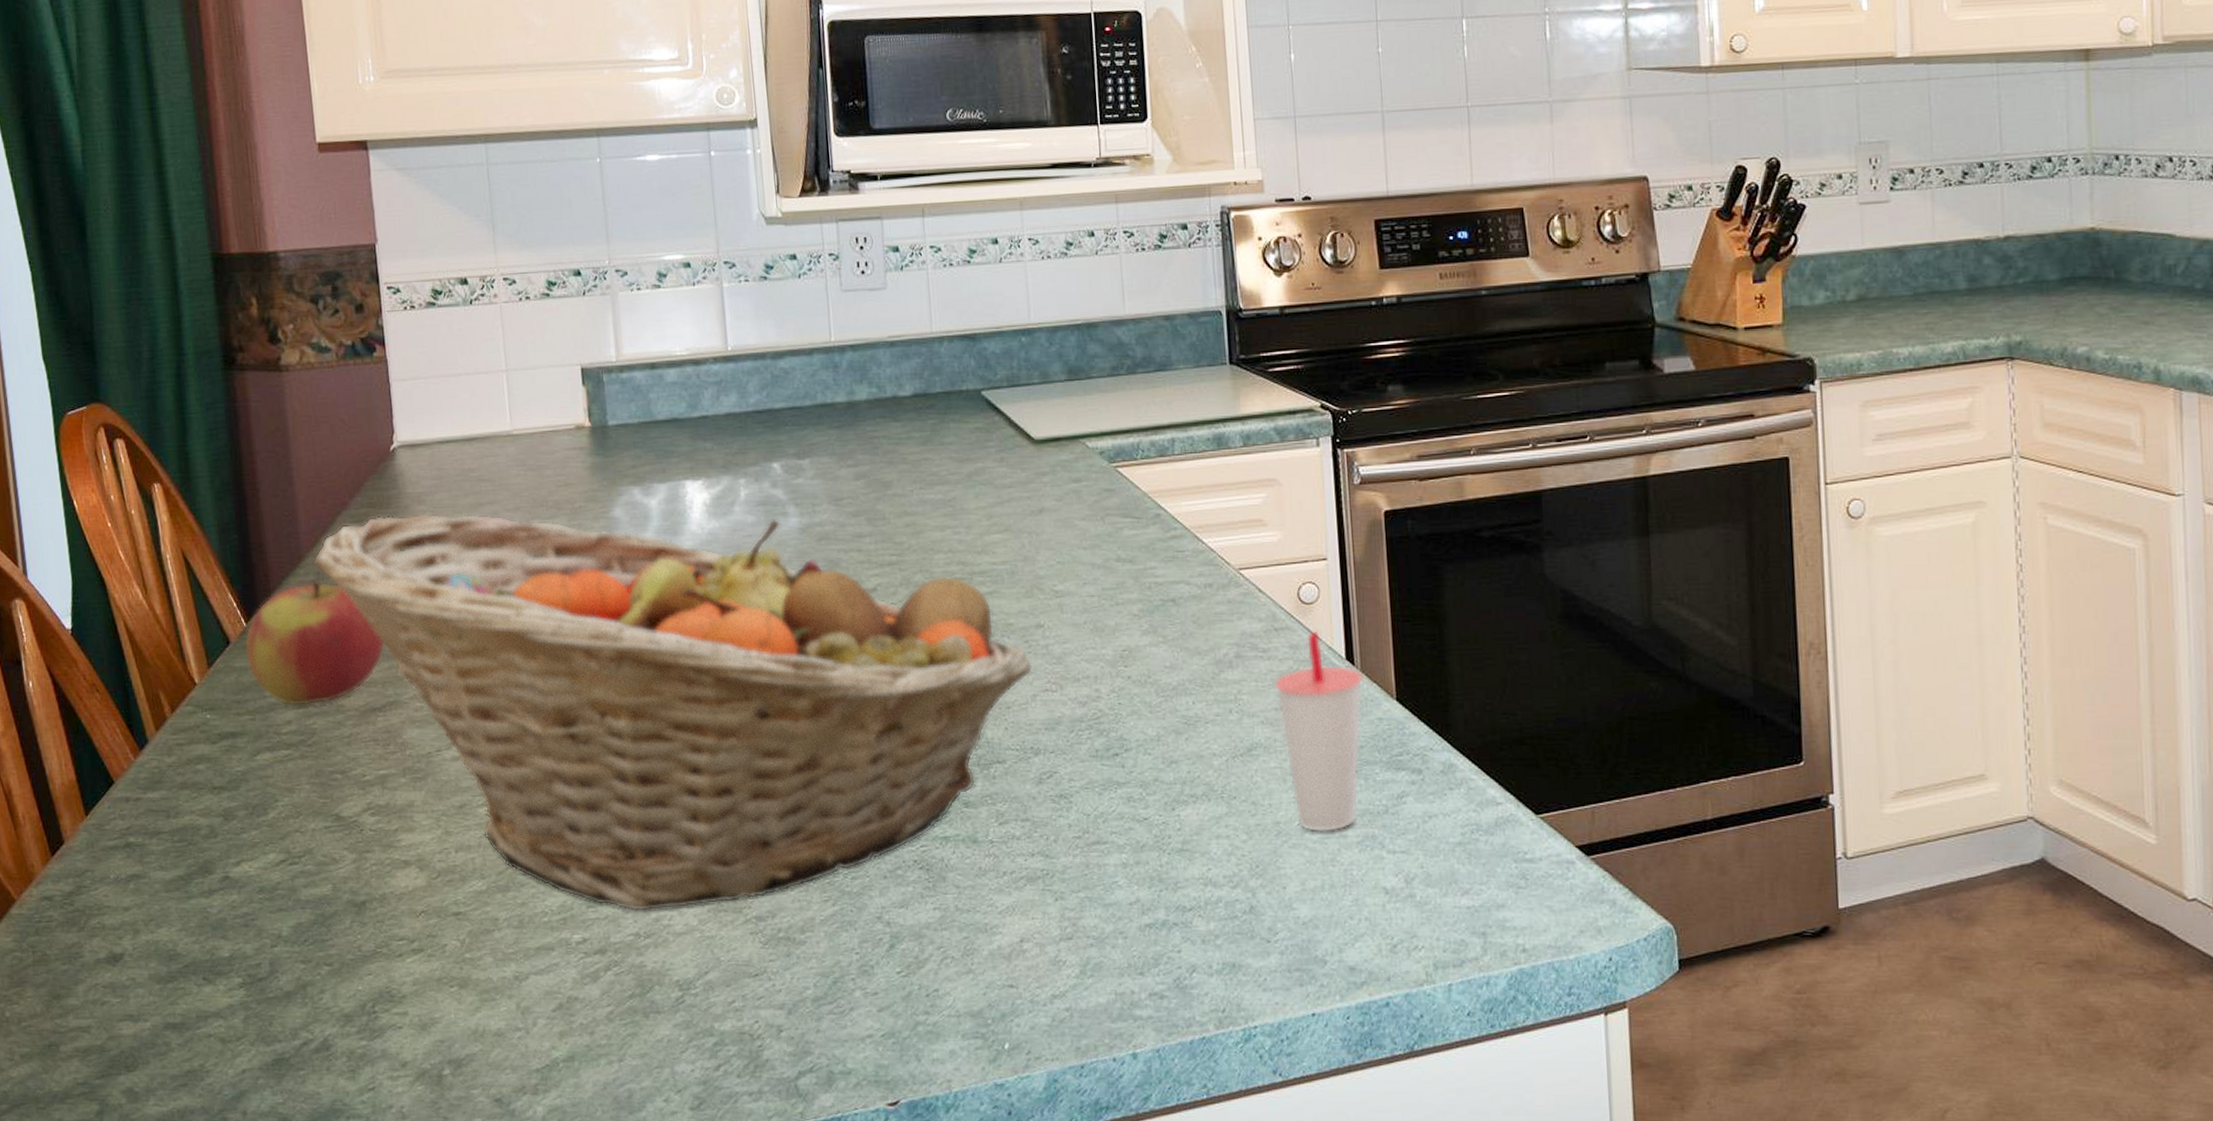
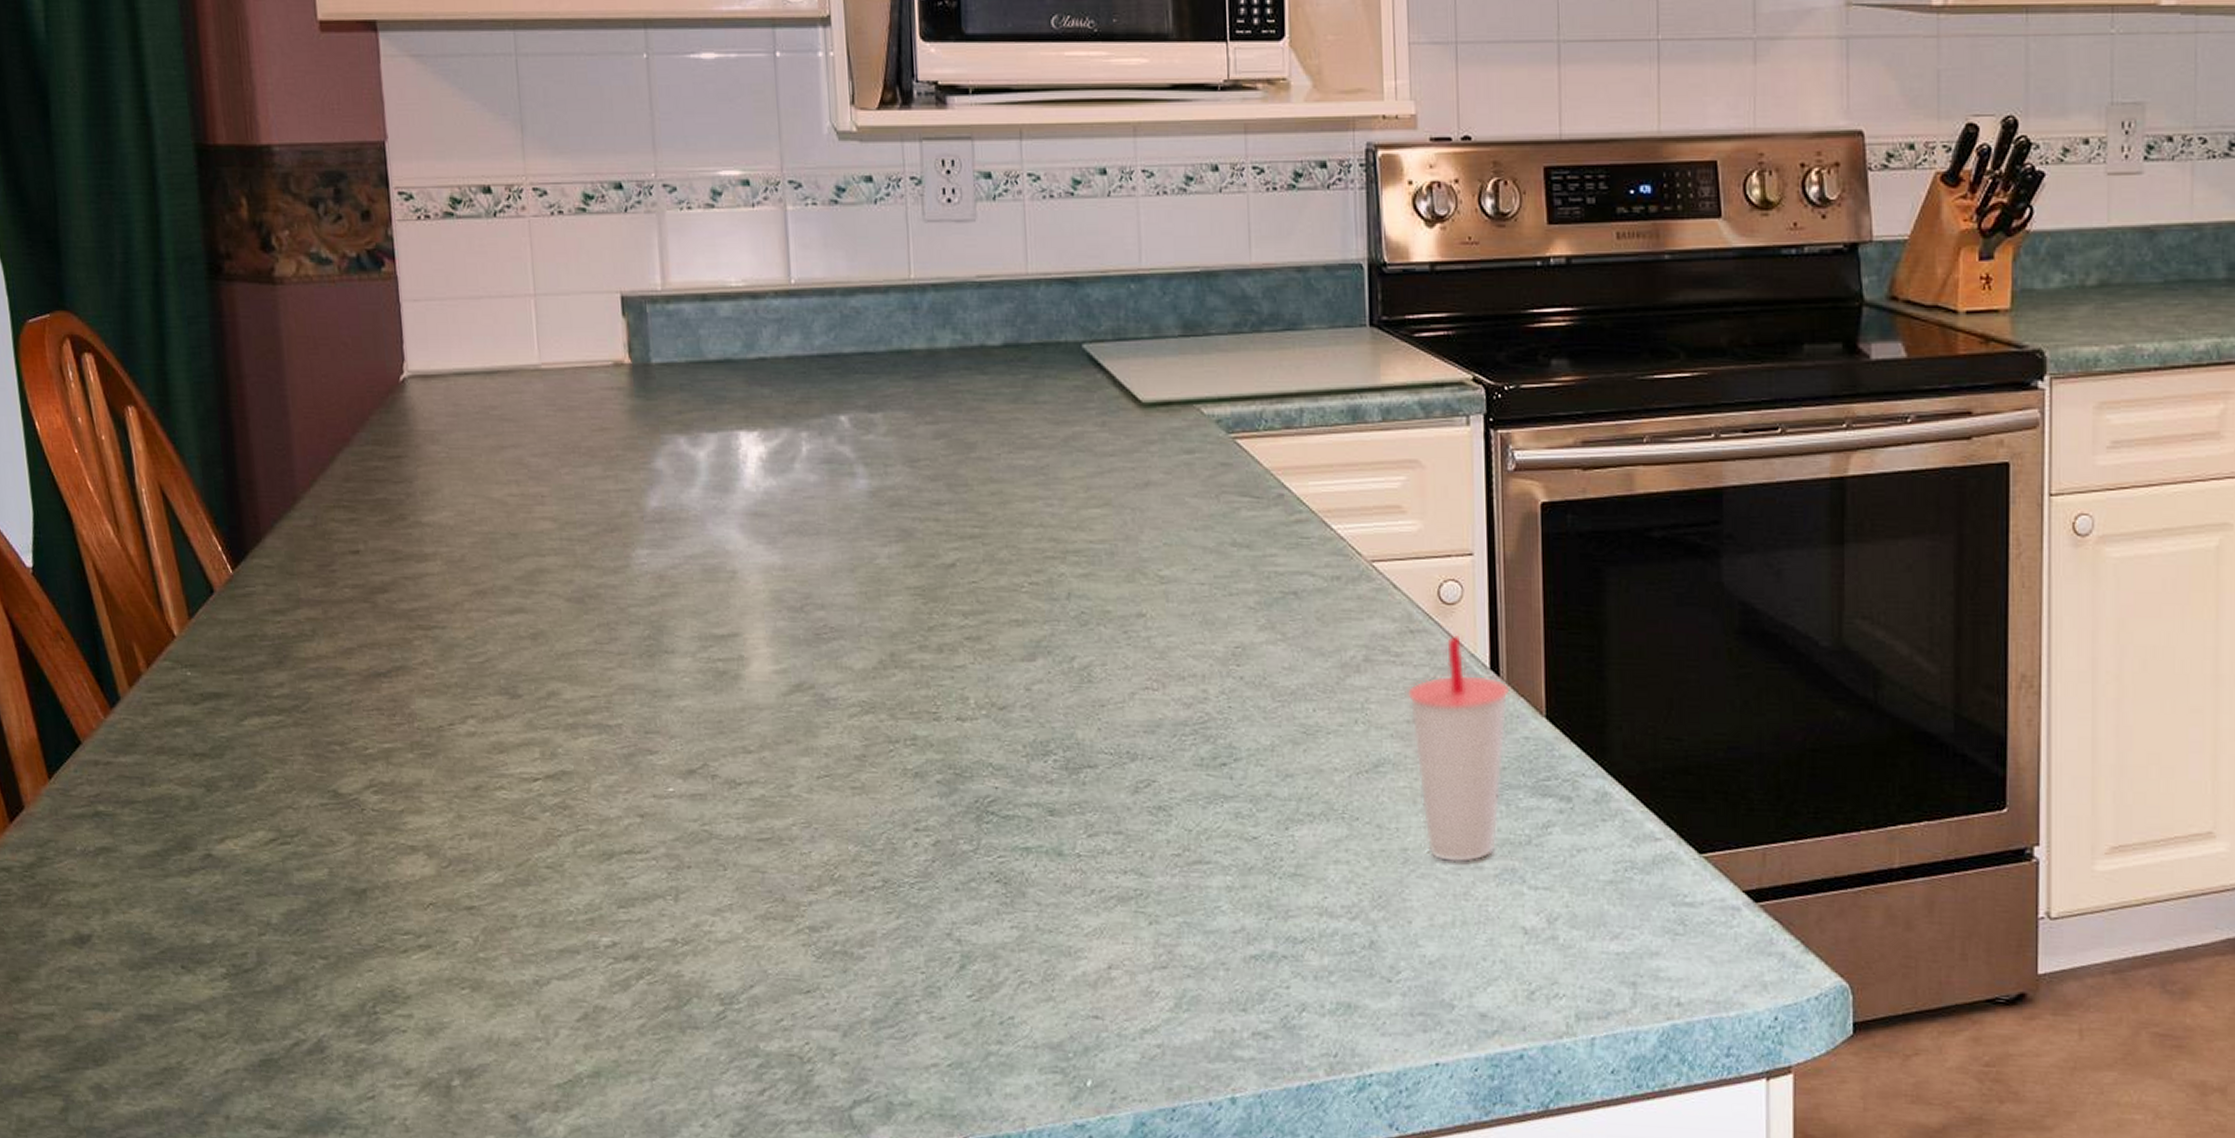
apple: present [244,578,385,707] -> none [230,523,391,668]
fruit basket: present [312,513,1033,912] -> none [309,455,1132,916]

